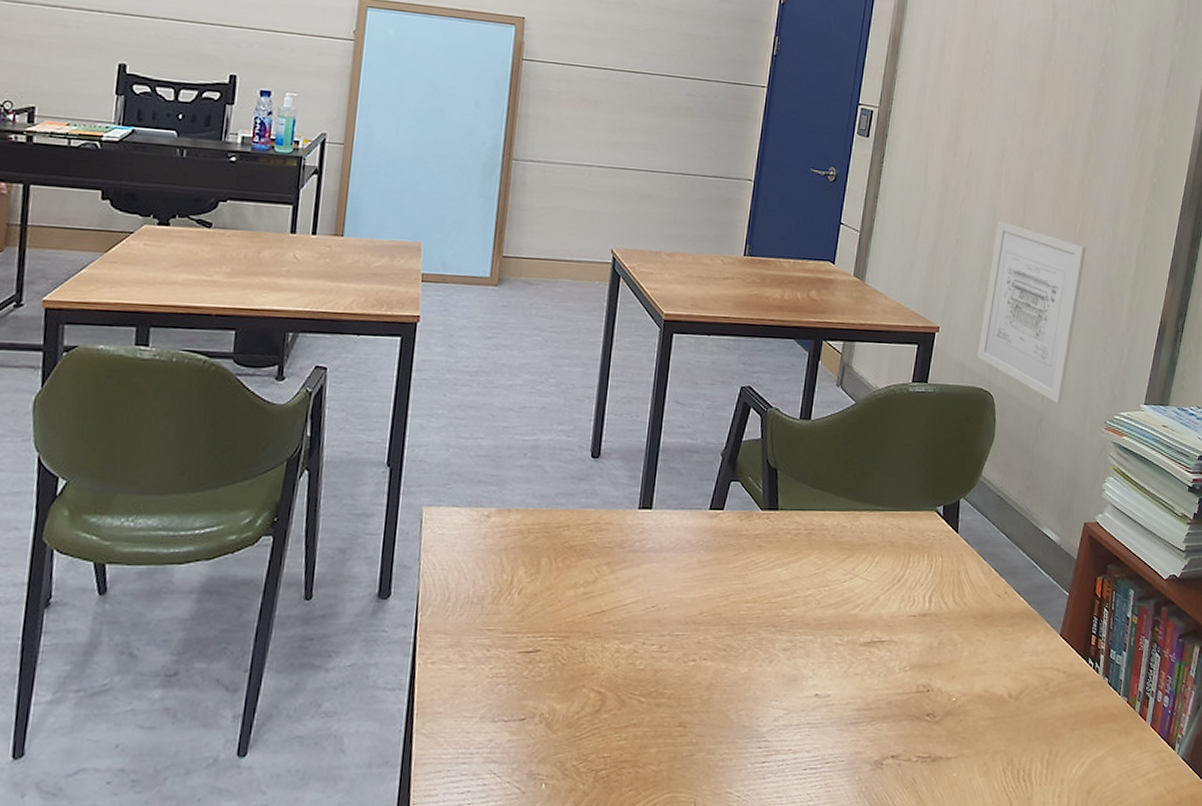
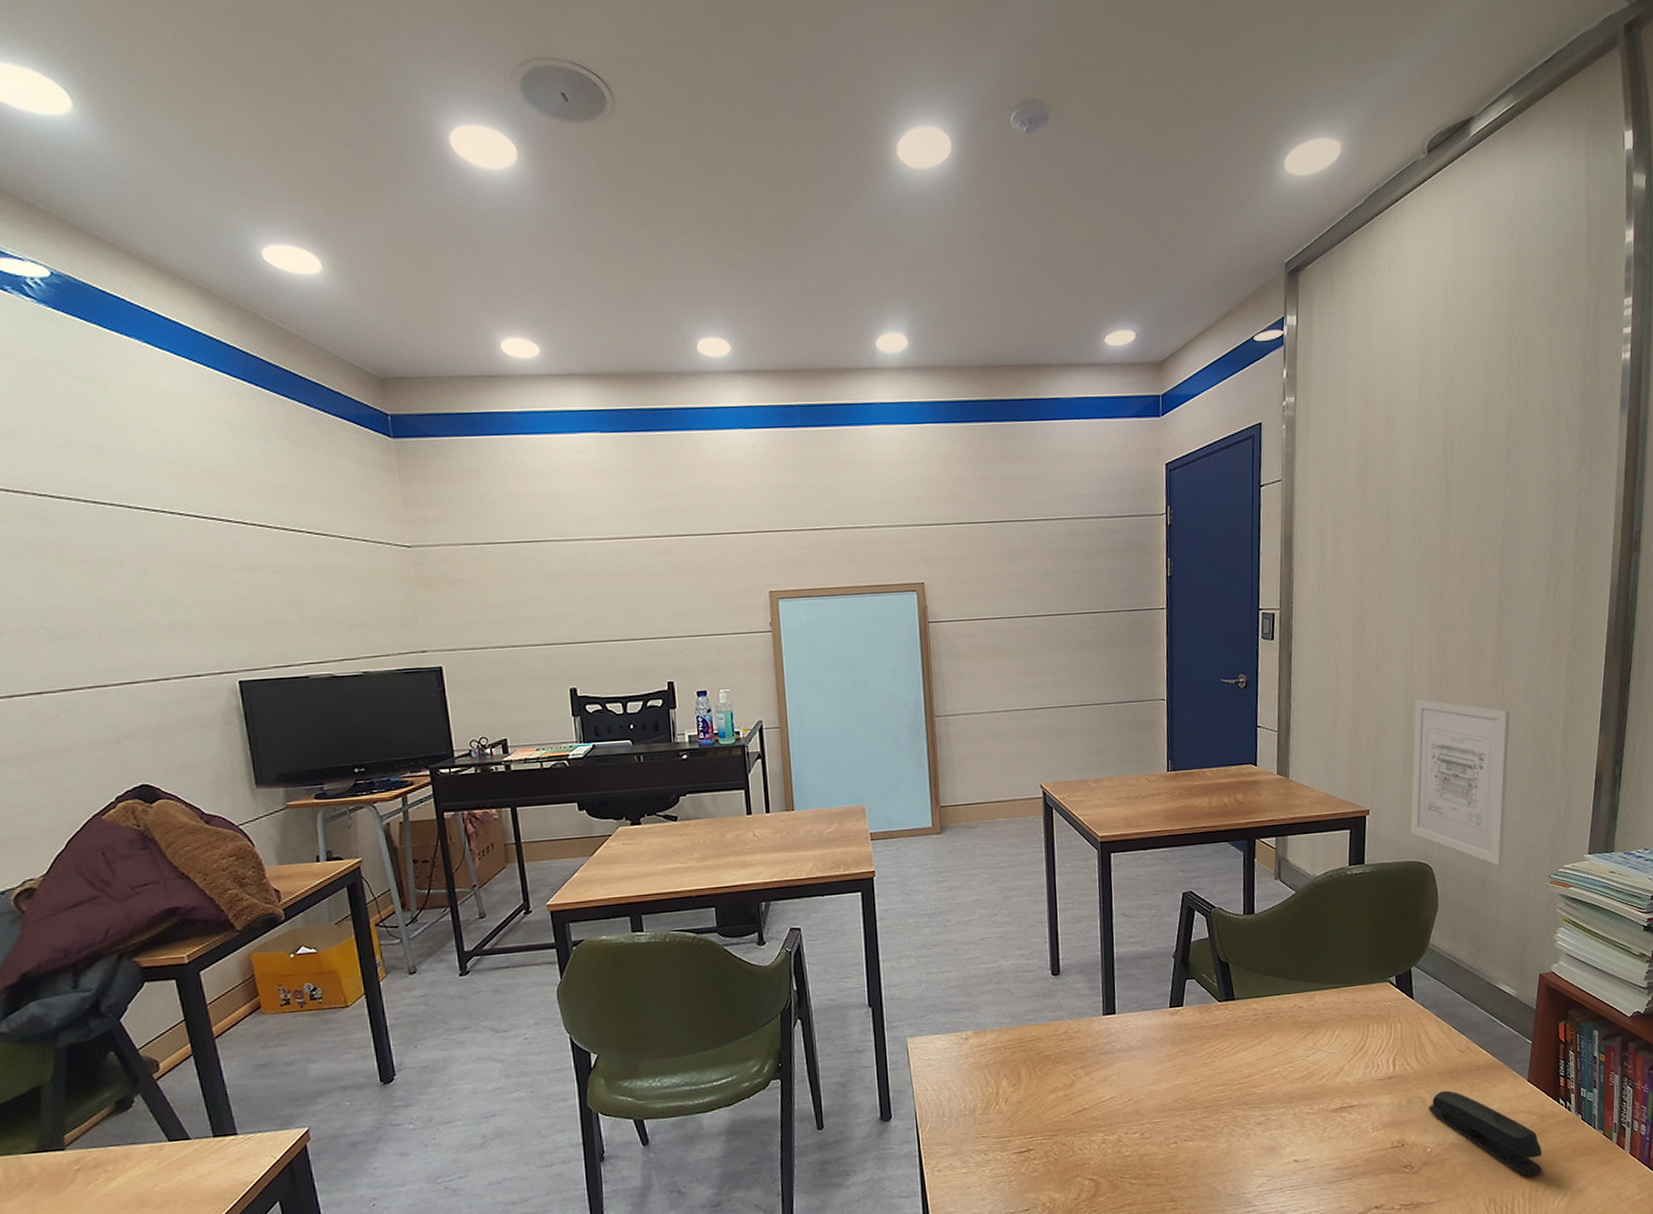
stapler: none [958,636,1066,740] -> present [1428,1090,1543,1177]

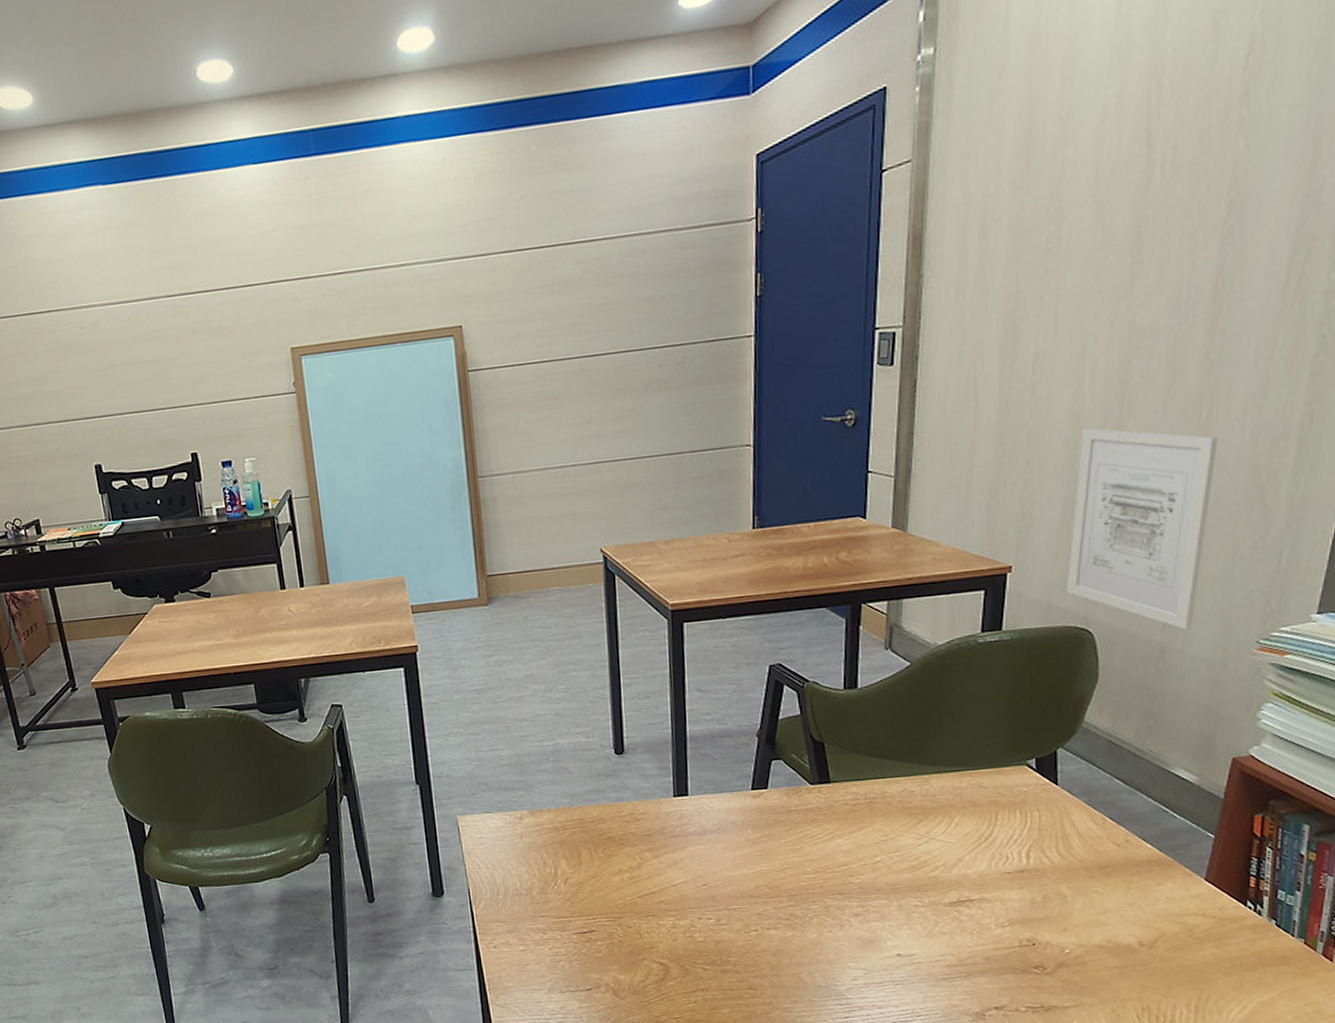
stapler: present [1428,1090,1543,1177] -> none [1069,887,1218,986]

